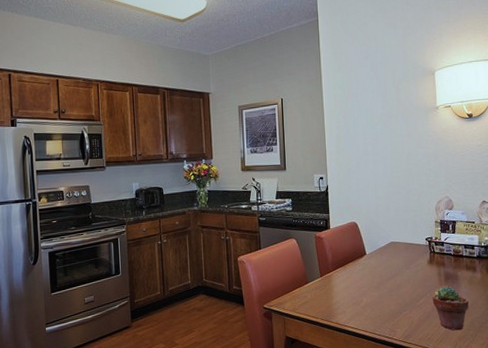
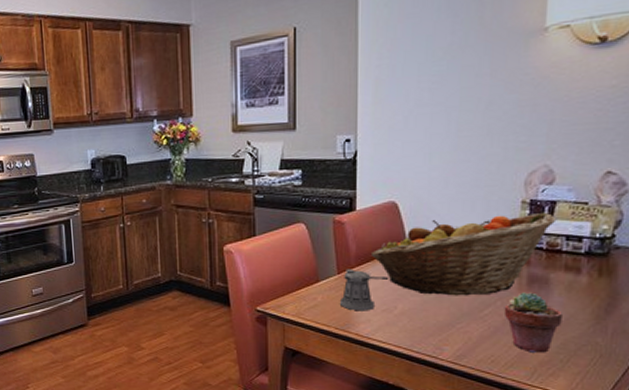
pepper shaker: none [323,272,356,305] -> present [339,269,389,311]
fruit basket: none [343,228,458,291] -> present [372,212,557,296]

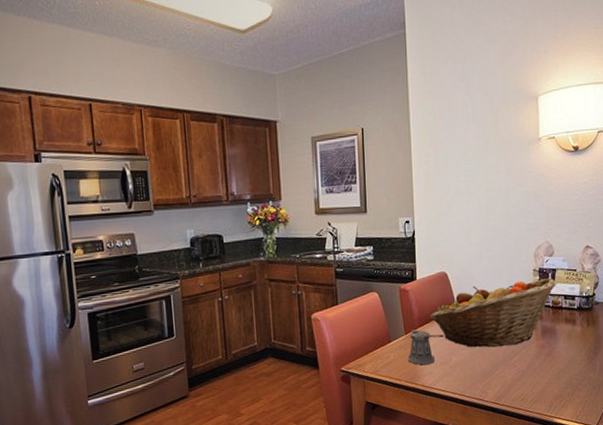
potted succulent: present [503,292,562,353] -> none [527,341,567,390]

